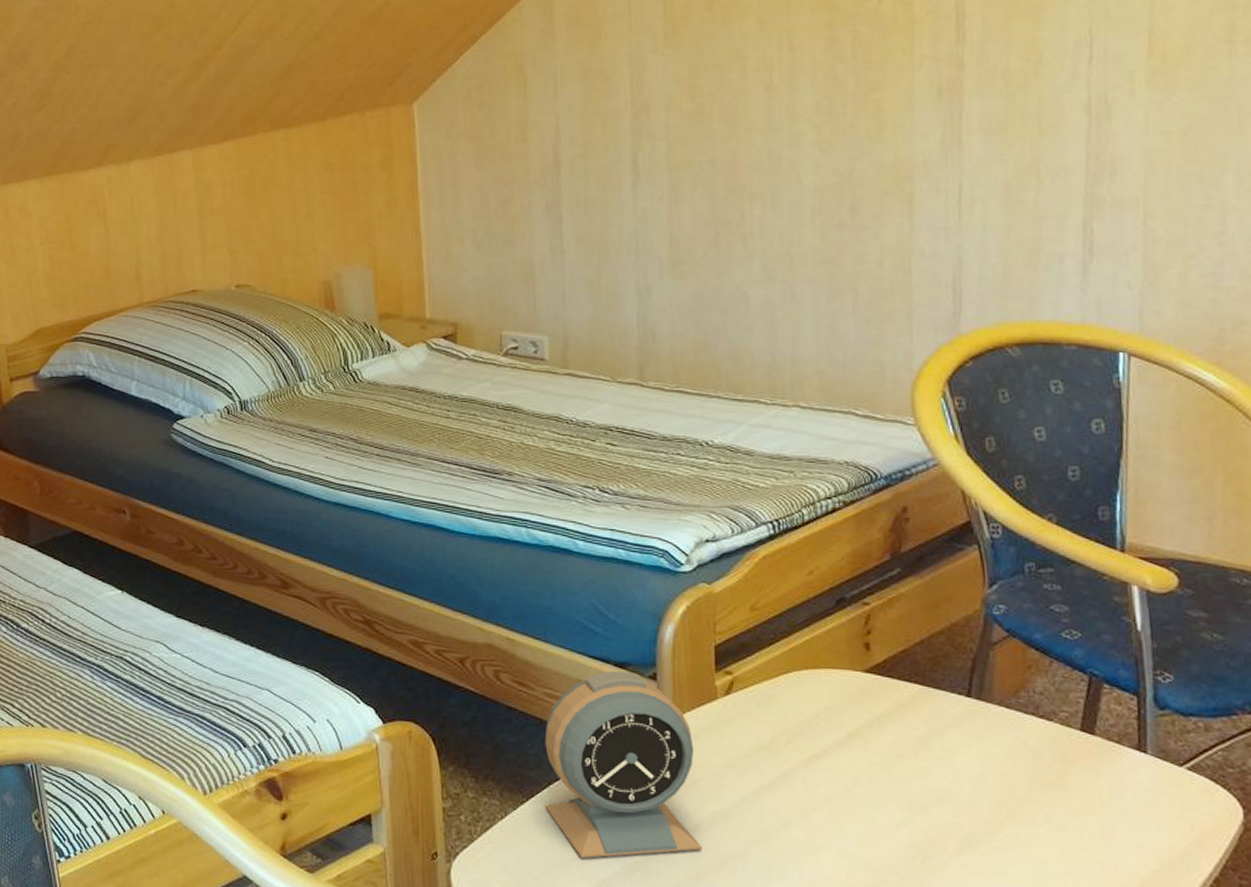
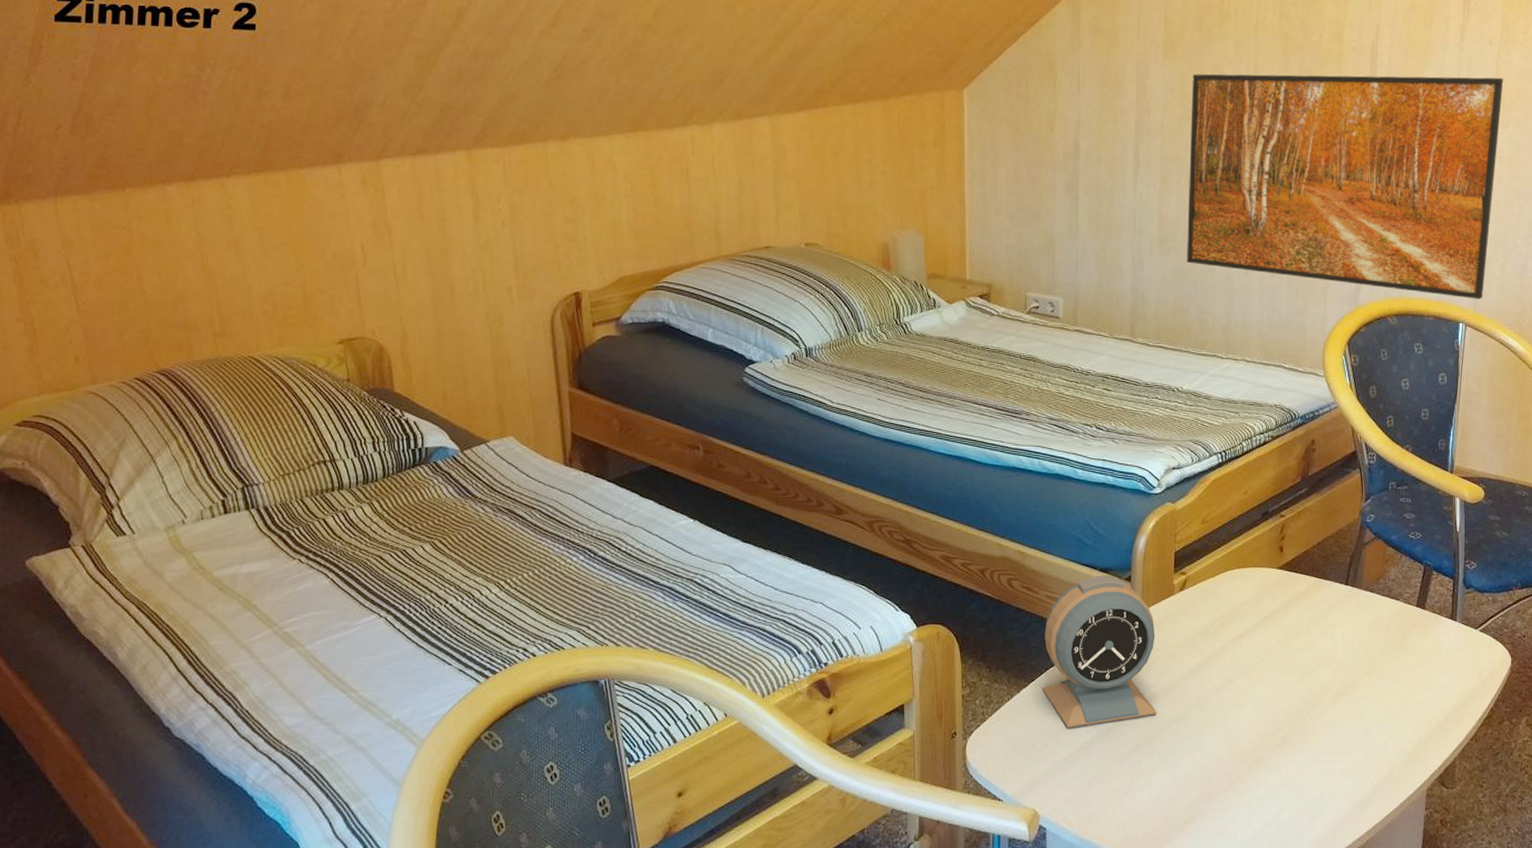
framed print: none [704,30,1163,320] -> present [1187,74,1504,299]

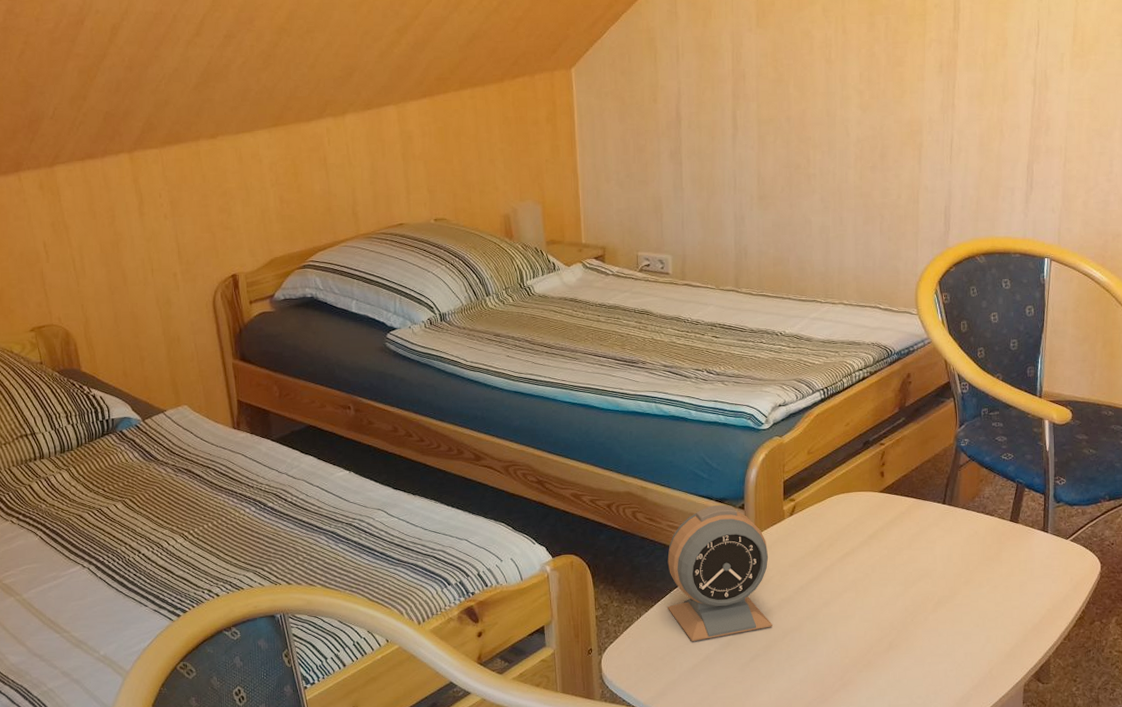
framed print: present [1187,74,1504,299] -> none [784,24,1082,235]

